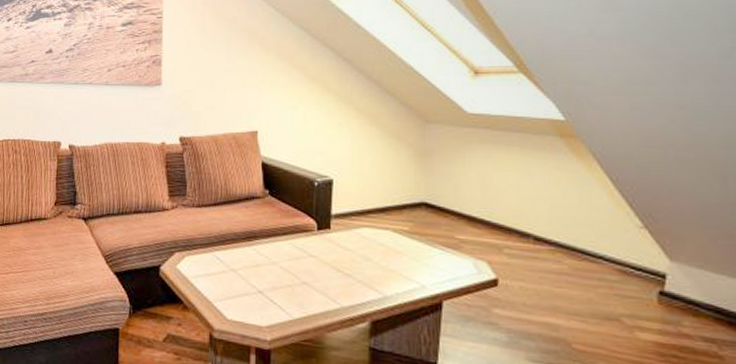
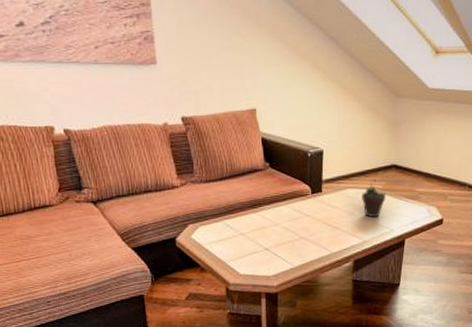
succulent plant: none [382,218,414,268] -> present [362,179,386,218]

